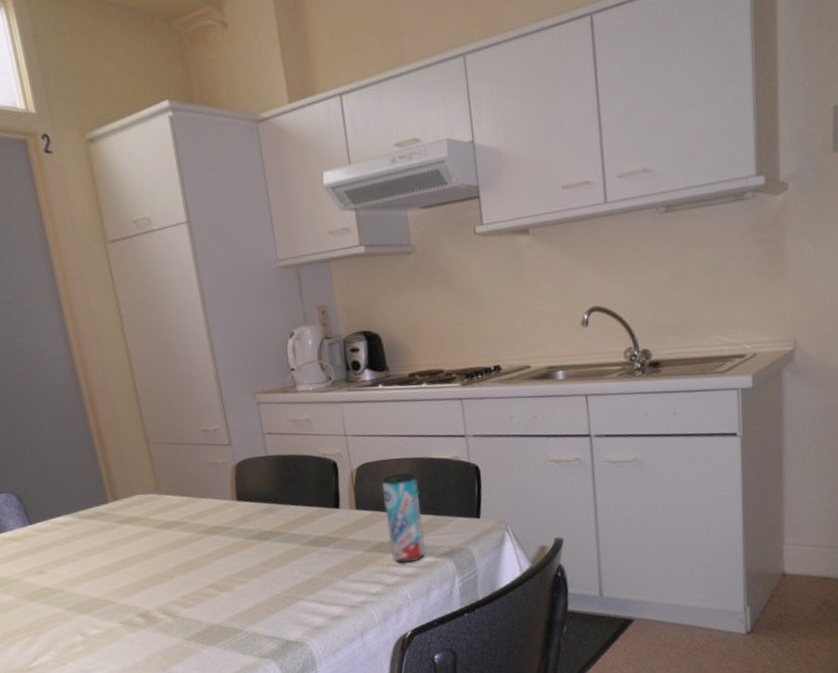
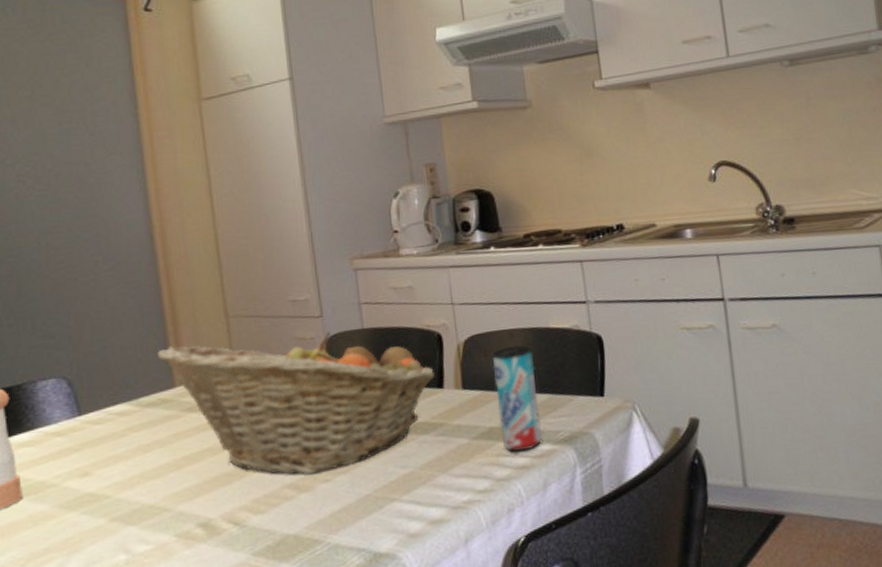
fruit basket: none [89,457,332,577] -> present [156,331,435,475]

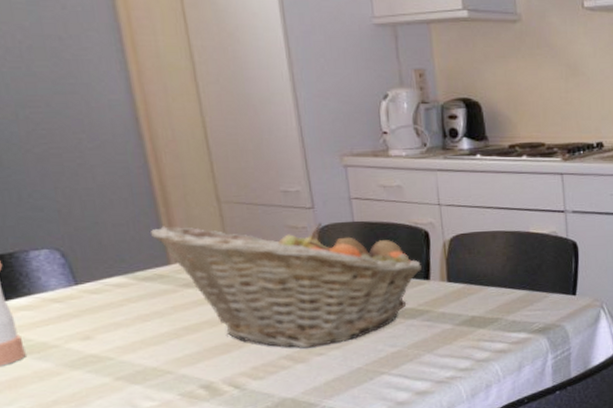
beverage can: present [492,344,542,452] -> none [476,245,519,338]

